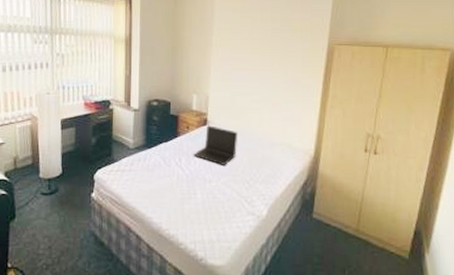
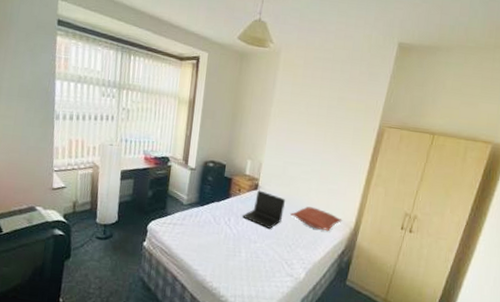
pillow: none [245,138,301,162] -> present [290,206,343,232]

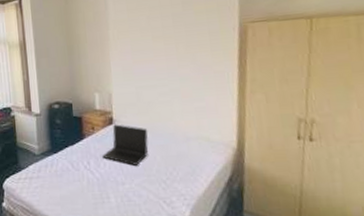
pillow: present [290,206,343,232] -> none [157,132,221,158]

